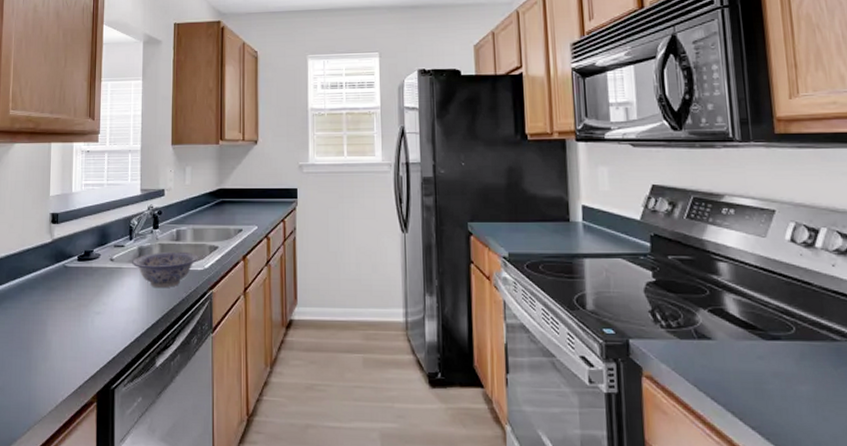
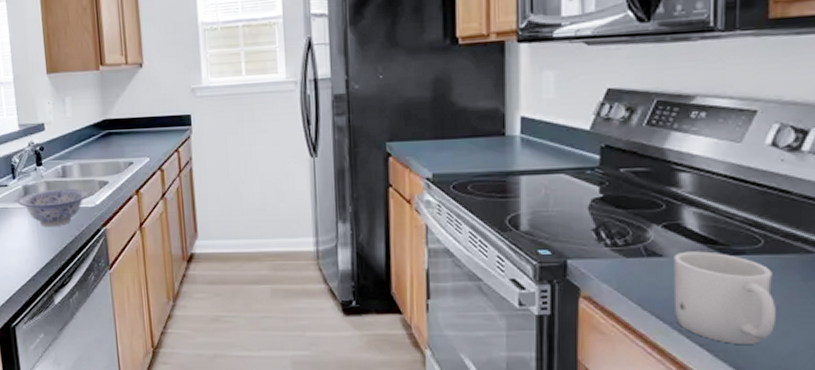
mug: none [721,335,816,428] -> present [673,251,777,344]

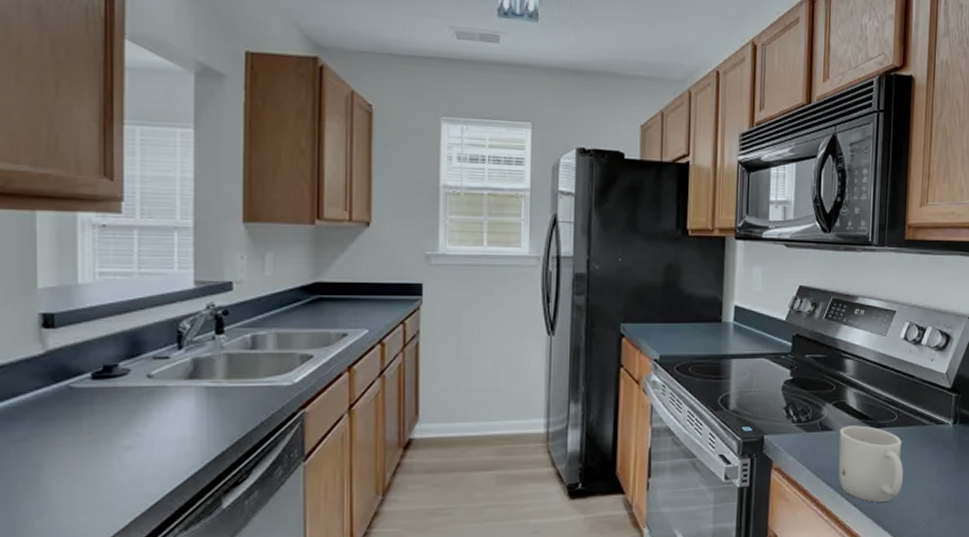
bowl: present [18,188,89,227] -> none [183,362,286,411]

